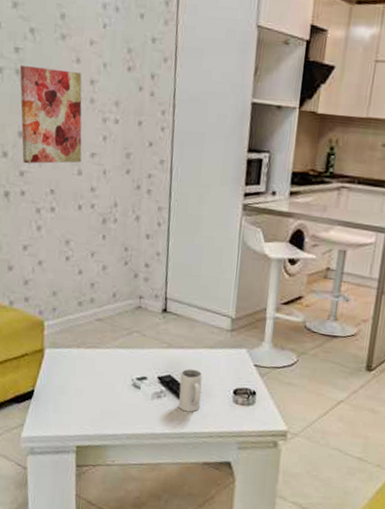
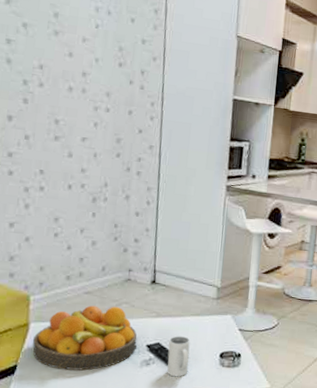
wall art: present [19,65,82,164] -> none [11,55,74,146]
fruit bowl: none [48,333,149,400] -> present [33,305,137,371]

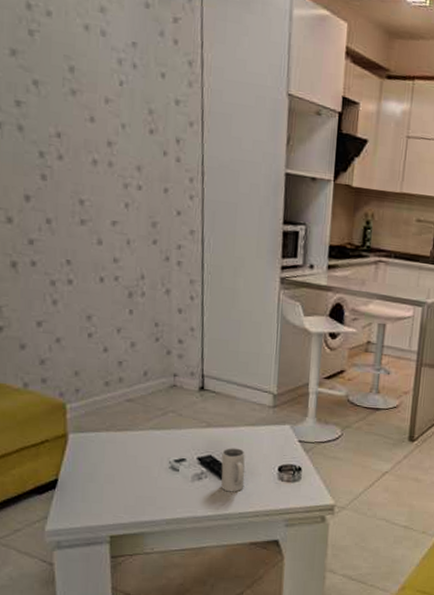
fruit bowl: present [33,305,137,371] -> none [73,414,187,485]

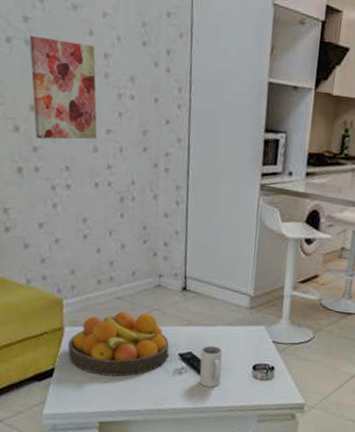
wall art: none [22,120,102,232] -> present [29,35,98,140]
fruit bowl: none [73,414,187,485] -> present [68,311,169,377]

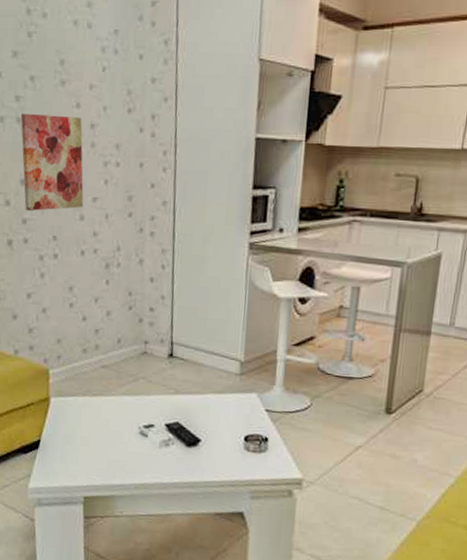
fruit bowl: present [68,311,169,377] -> none [54,380,156,449]
mug: present [199,345,223,388] -> none [187,415,212,461]

